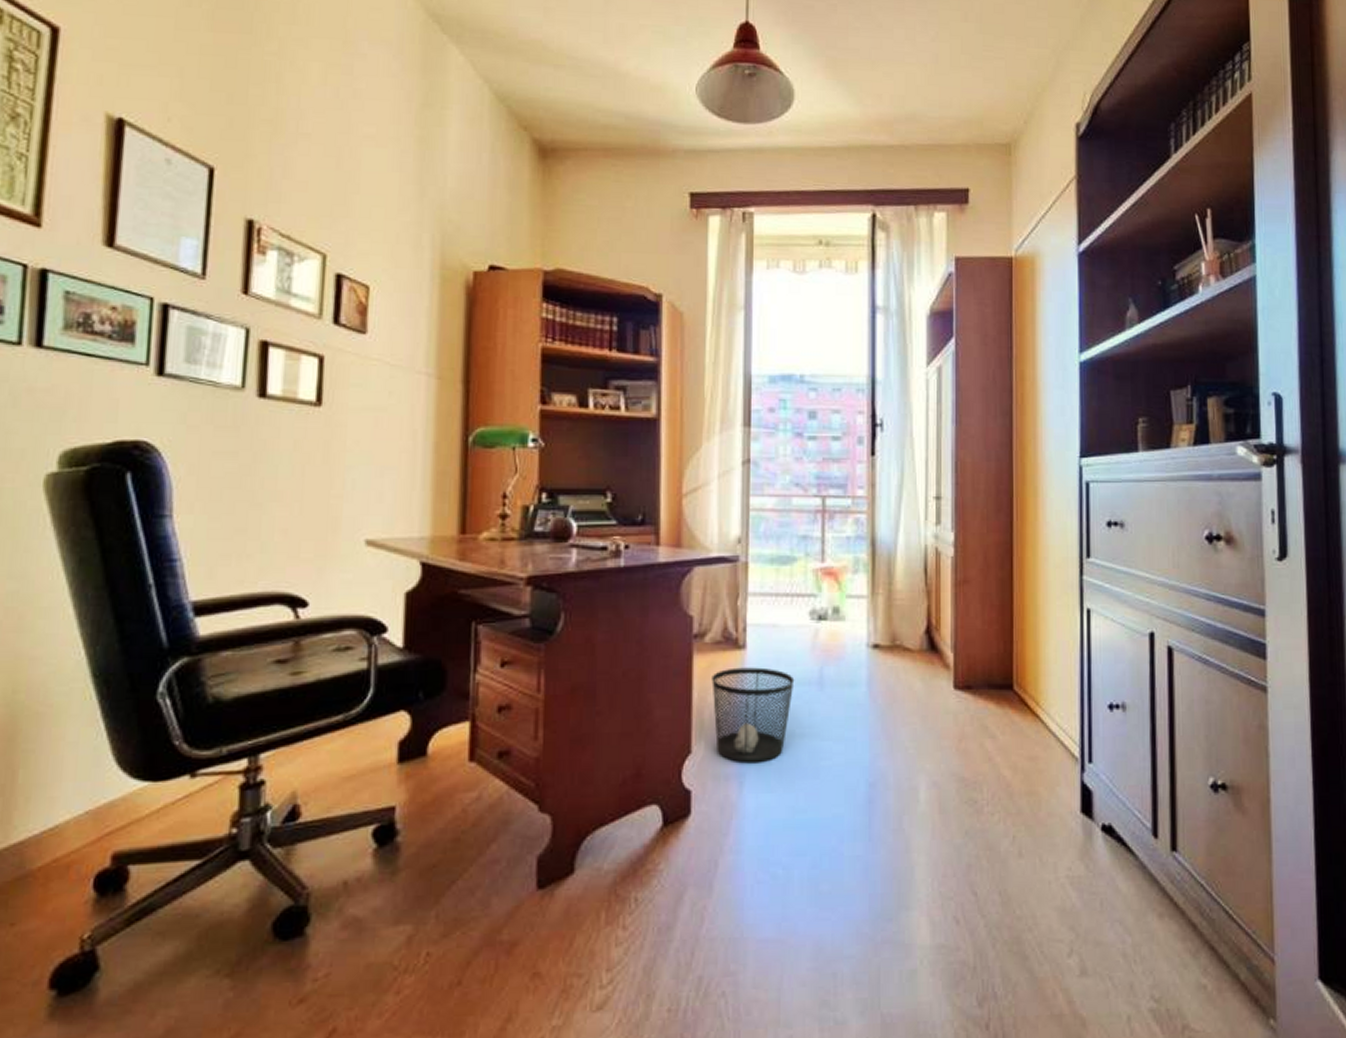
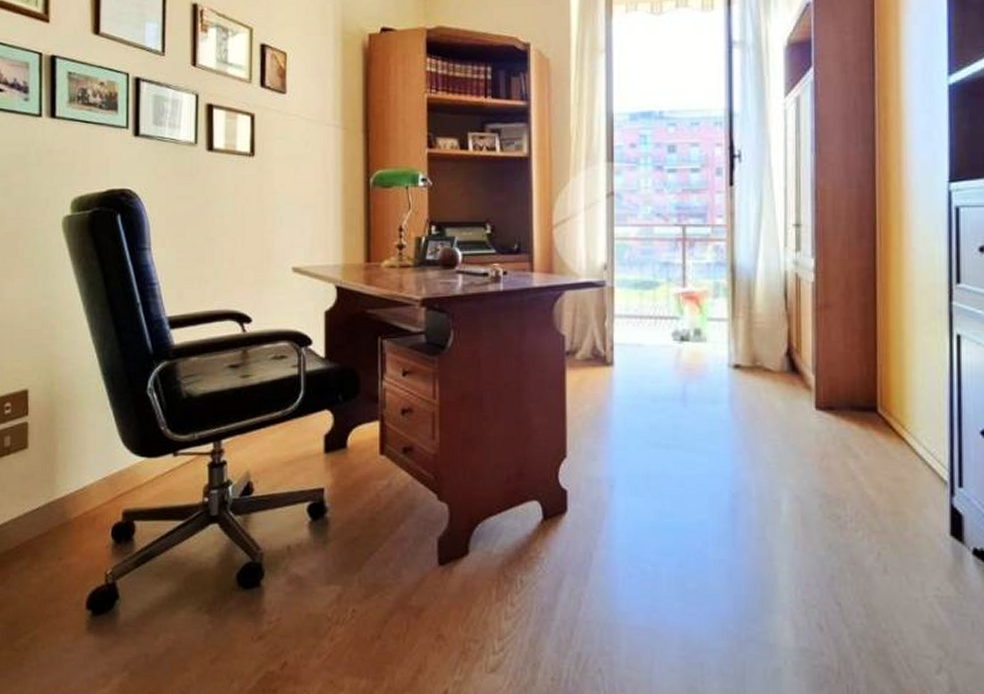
waste bin: present [712,667,795,762] -> none [583,382,660,468]

